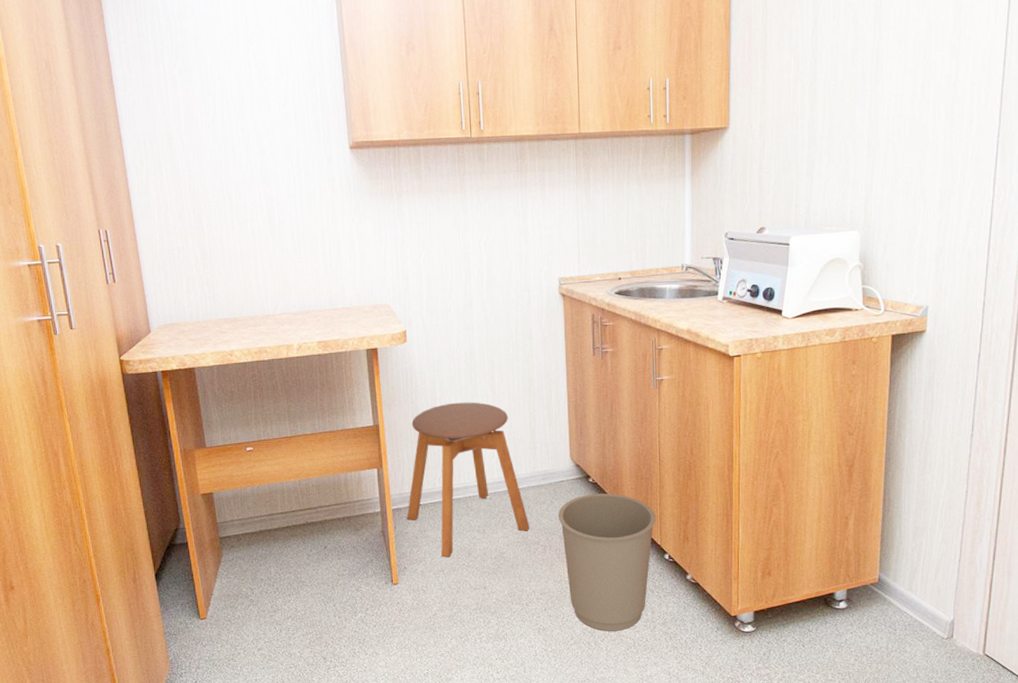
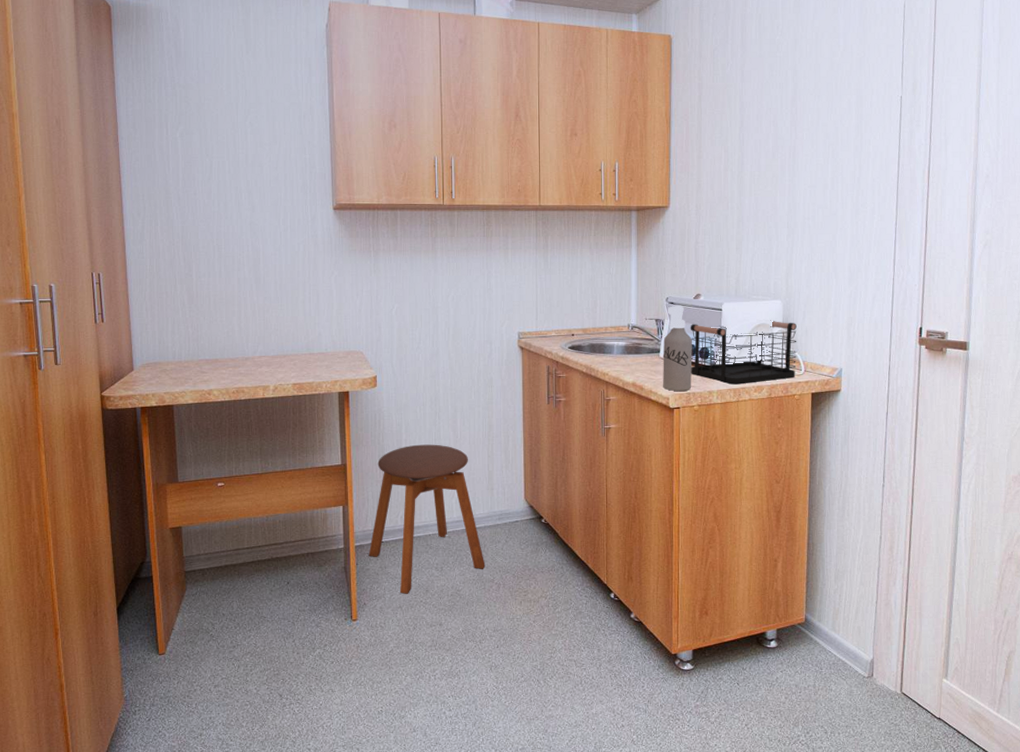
trash can: present [557,493,656,631] -> none [511,534,603,669]
spray bottle: none [721,240,755,338] -> present [663,305,692,392]
dish rack: none [752,255,876,328] -> present [690,321,797,385]

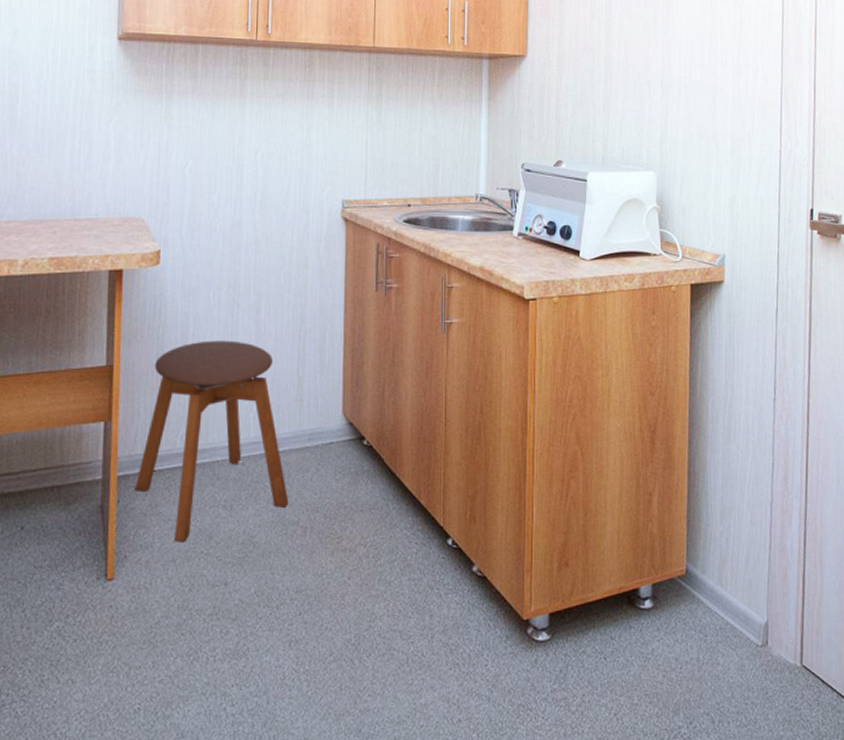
spray bottle: present [663,305,692,392] -> none [517,173,552,279]
dish rack: present [690,321,797,385] -> none [549,196,674,272]

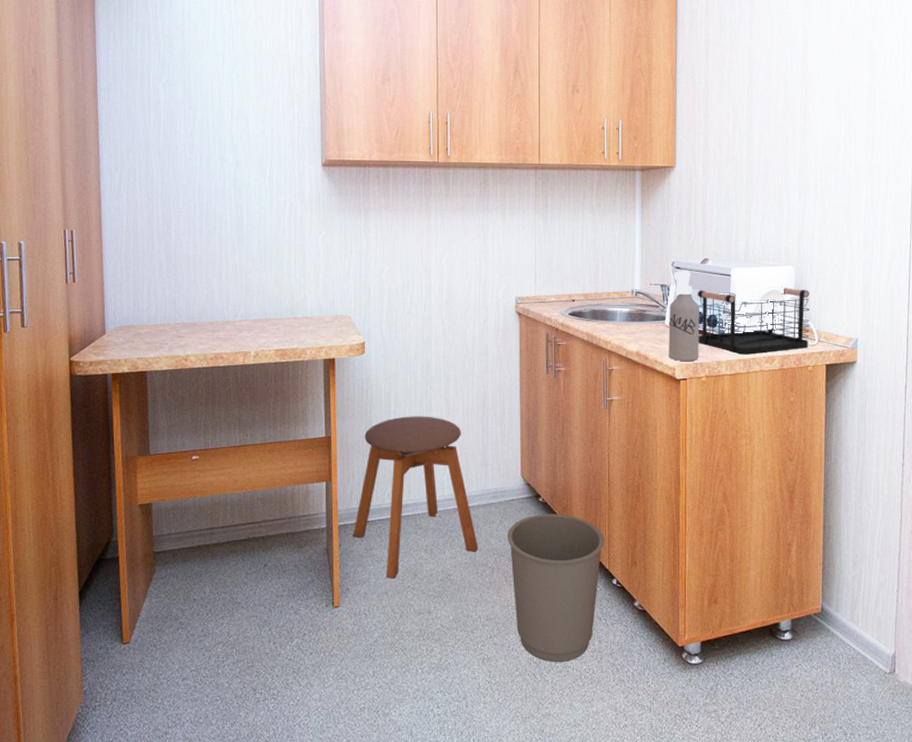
trash can: none [323,459,439,643] -> present [507,514,604,662]
spray bottle: none [517,173,552,279] -> present [668,270,700,362]
dish rack: none [549,196,674,272] -> present [697,288,810,355]

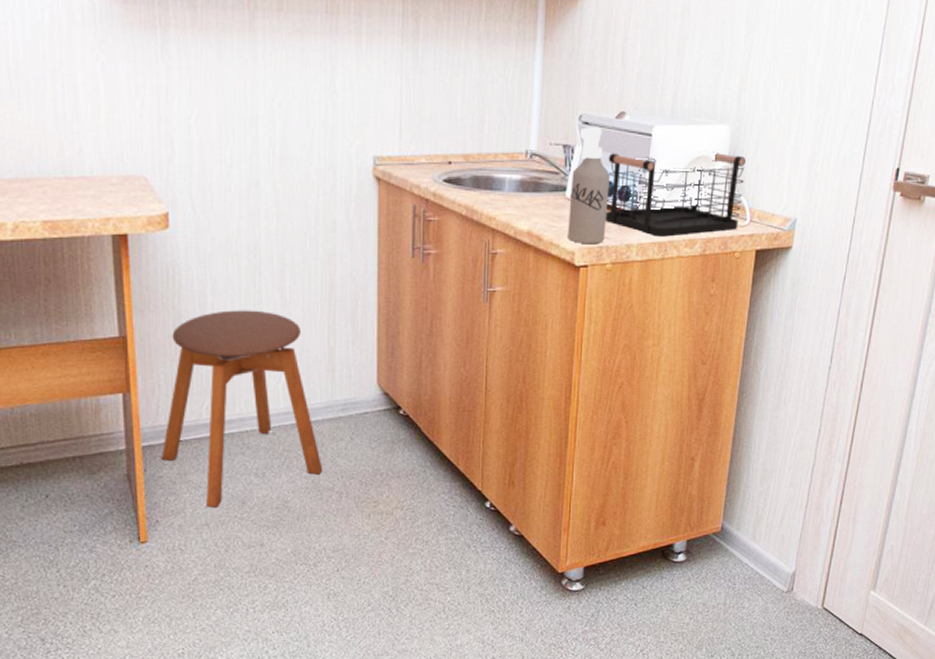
trash can: present [507,514,604,662] -> none [358,428,478,595]

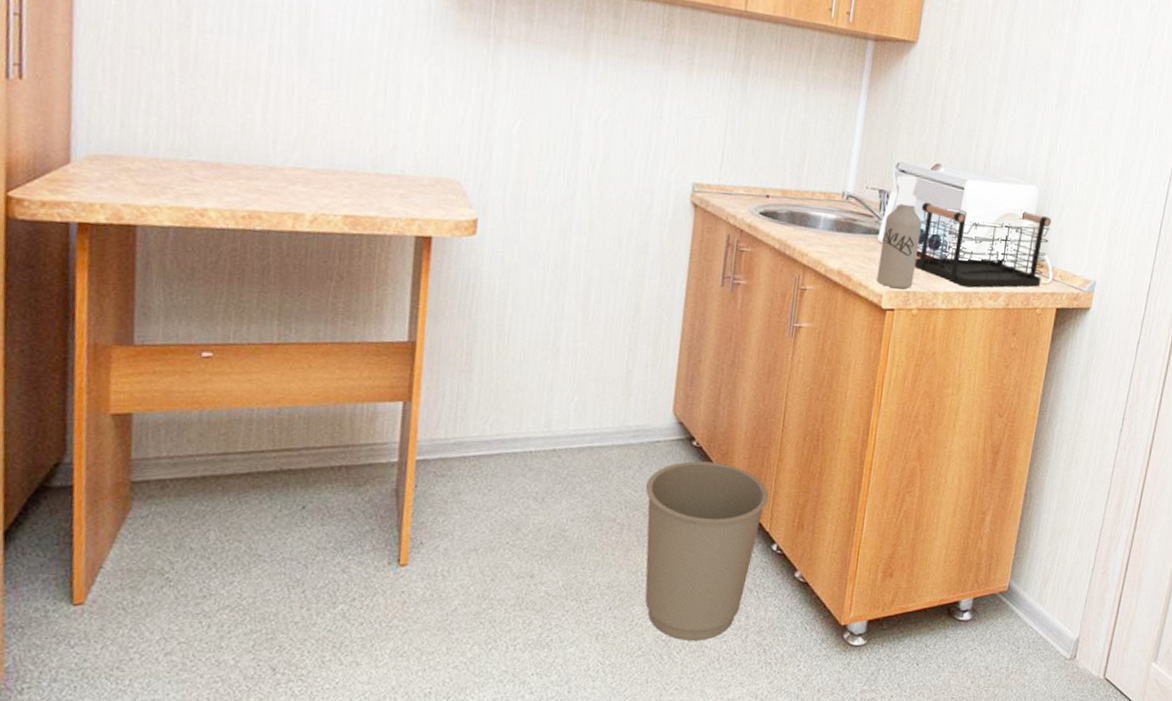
stool: present [161,310,323,508] -> none [435,323,607,532]
trash can: none [358,428,478,595] -> present [644,461,769,640]

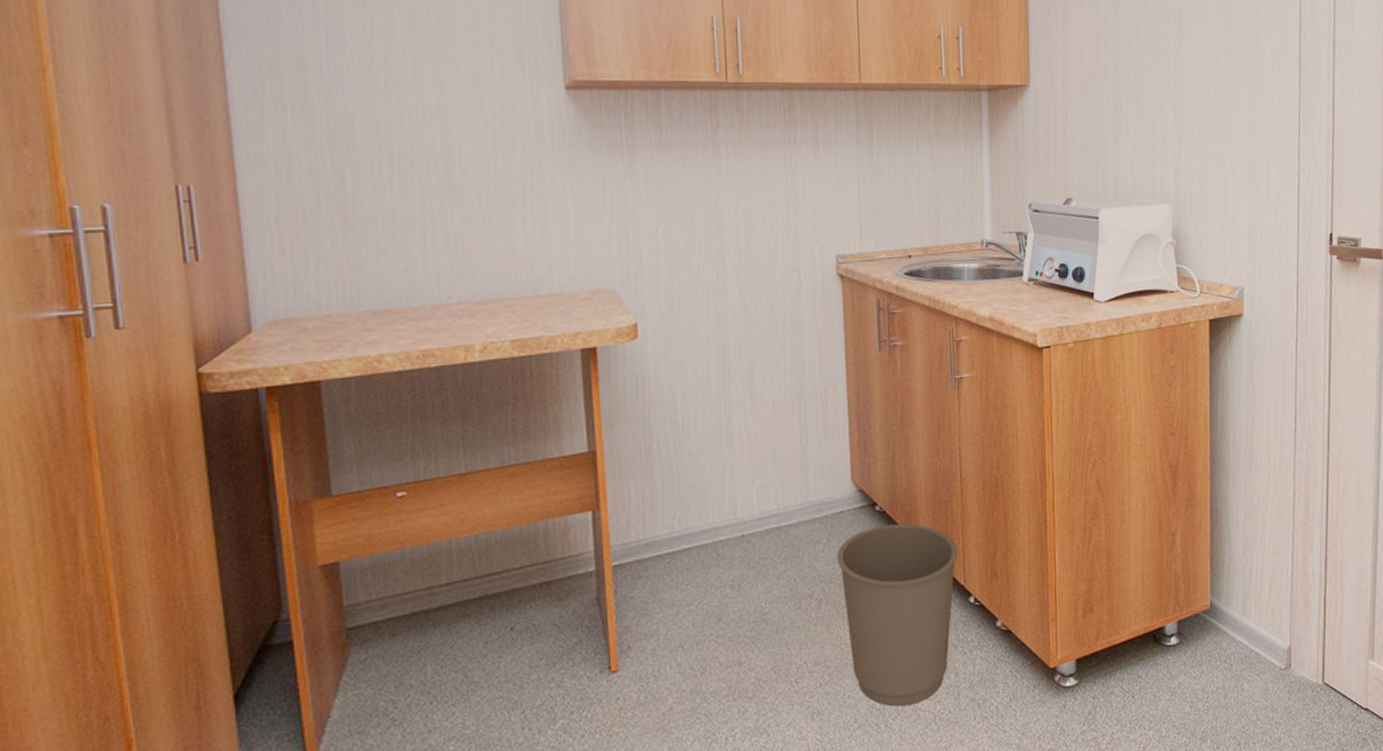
spray bottle: present [877,174,922,289] -> none [1027,213,1065,326]
dish rack: present [914,202,1051,288] -> none [1059,230,1191,313]

